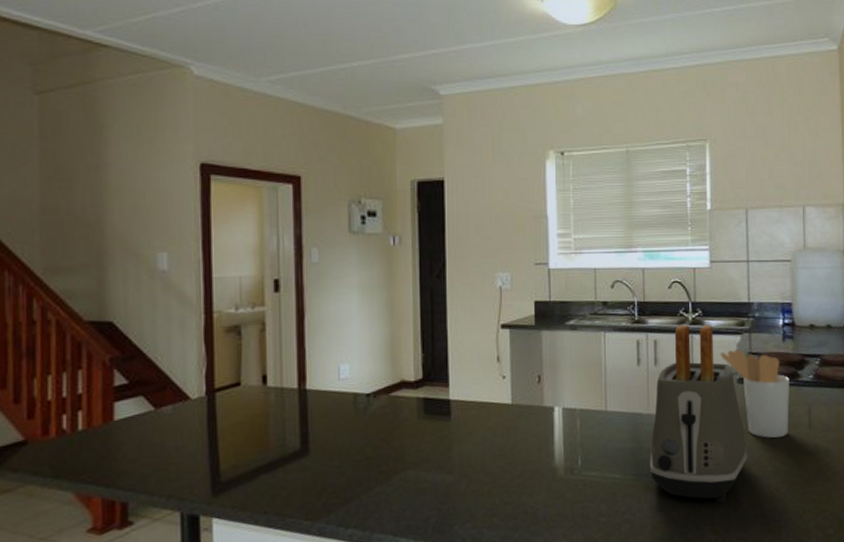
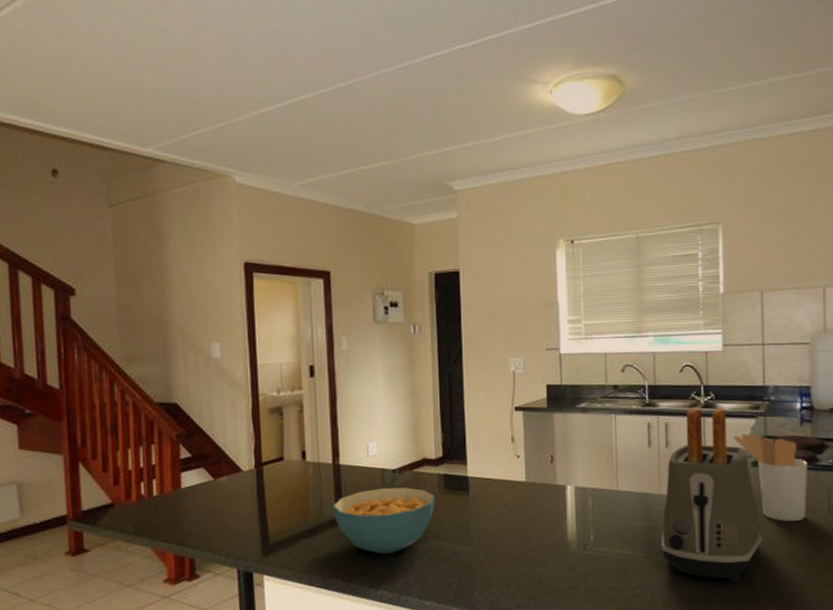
cereal bowl: none [296,413,413,488] -> present [332,487,435,554]

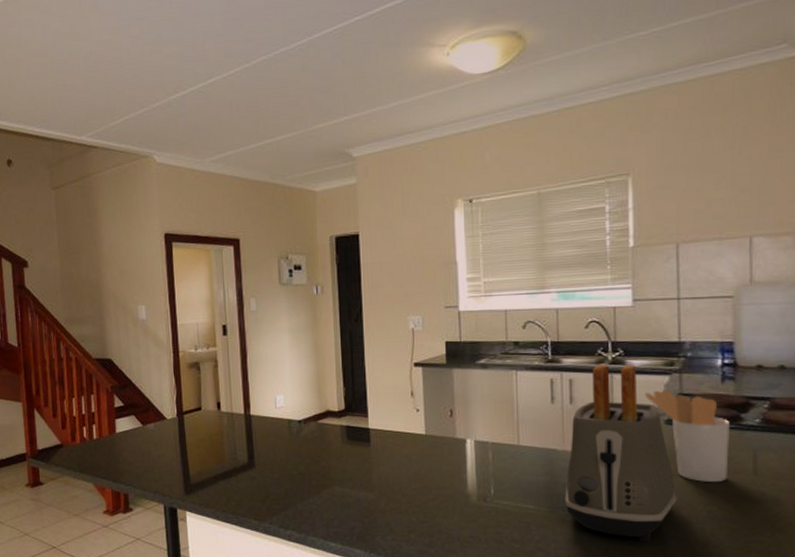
cereal bowl: present [332,487,435,554] -> none [244,437,338,497]

